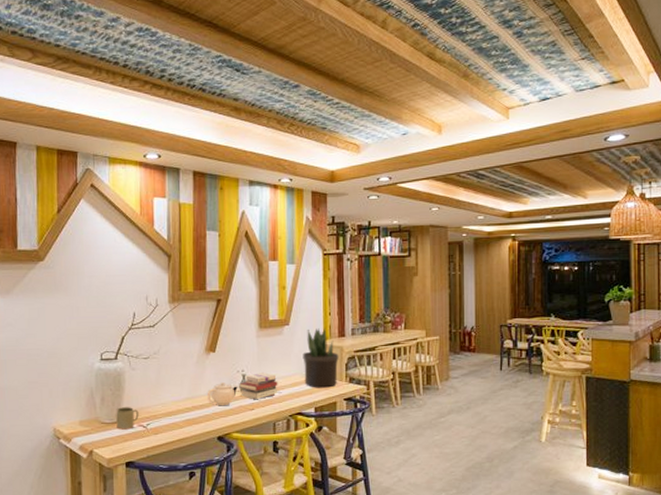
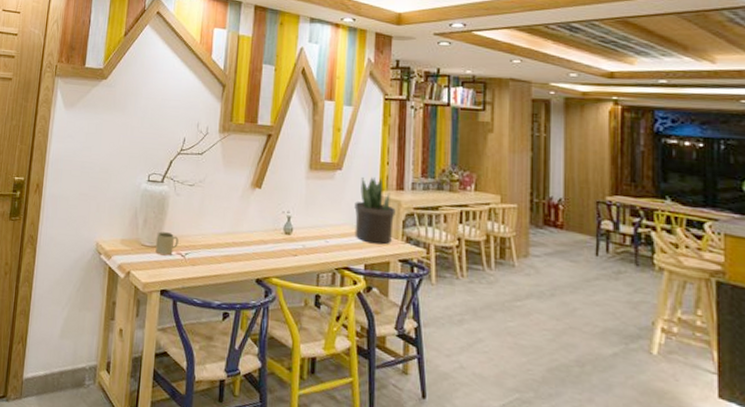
teapot: present [206,383,238,406] -> none [248,221,282,248]
books: present [239,372,278,399] -> none [283,216,325,245]

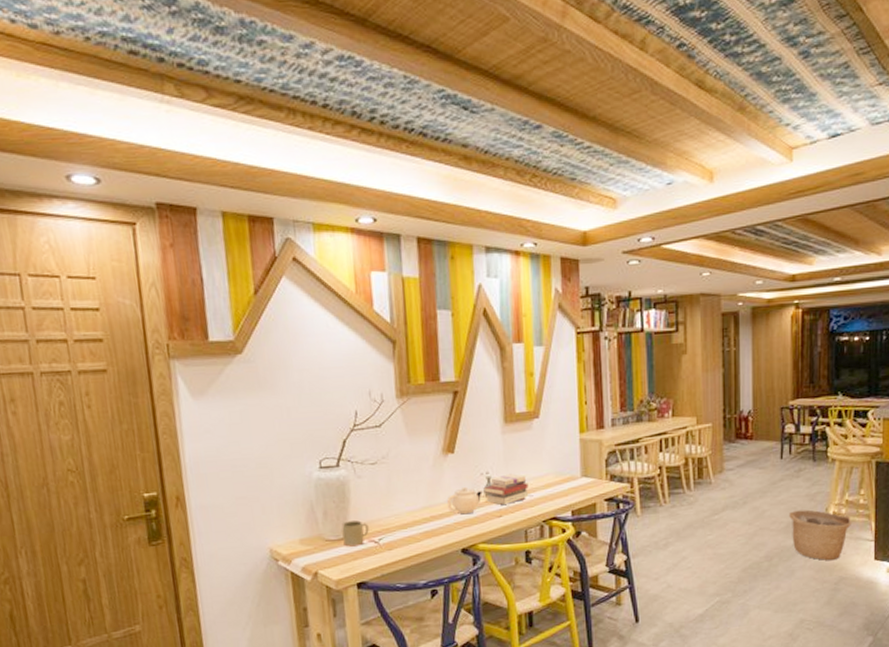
teapot: none [248,221,282,248] -> present [446,487,482,515]
books: none [283,216,325,245] -> present [483,474,529,505]
planter: present [354,177,396,245] -> none [556,419,598,489]
basket: none [606,316,687,386] -> present [789,509,852,561]

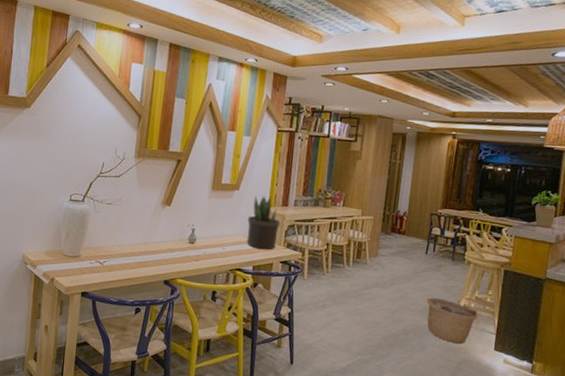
mug: present [342,520,369,547] -> none [77,244,98,264]
teapot: present [446,487,482,515] -> none [158,233,187,255]
books: present [483,474,529,505] -> none [188,229,223,252]
planter: none [556,419,598,489] -> present [246,196,280,250]

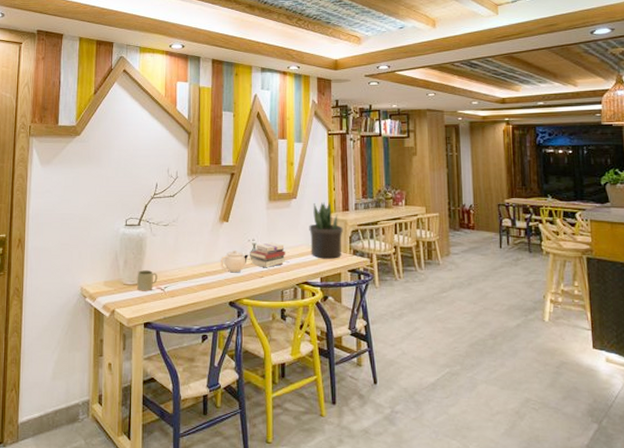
mug: none [77,244,98,264] -> present [137,270,158,291]
teapot: none [158,233,187,255] -> present [220,250,249,273]
books: none [188,229,223,252] -> present [250,242,286,267]
basket: present [427,298,479,344] -> none [510,295,569,345]

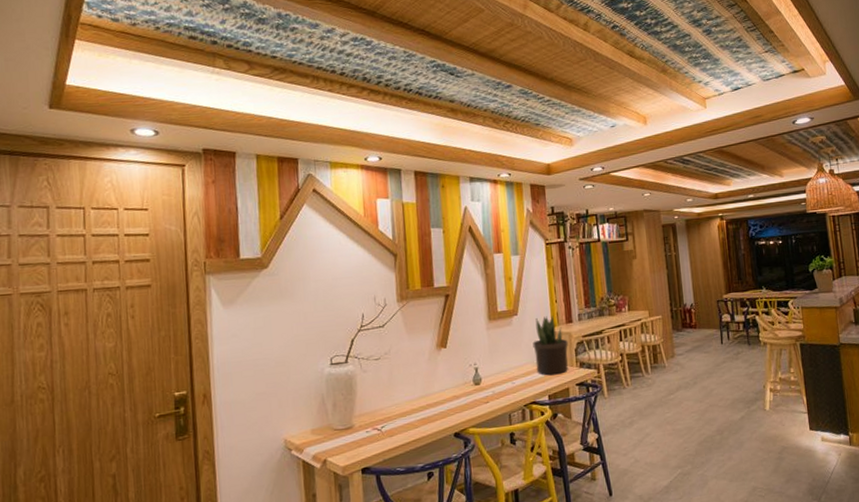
mug: present [137,270,158,291] -> none [349,410,373,435]
teapot: present [220,250,249,273] -> none [440,377,471,402]
books: present [250,242,286,267] -> none [472,364,512,392]

